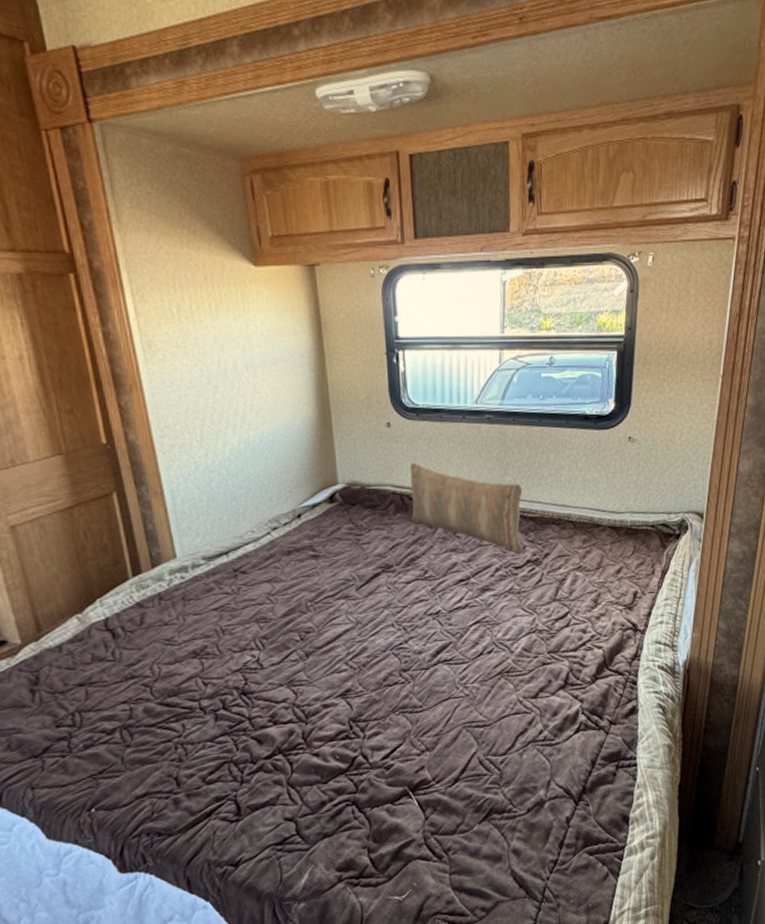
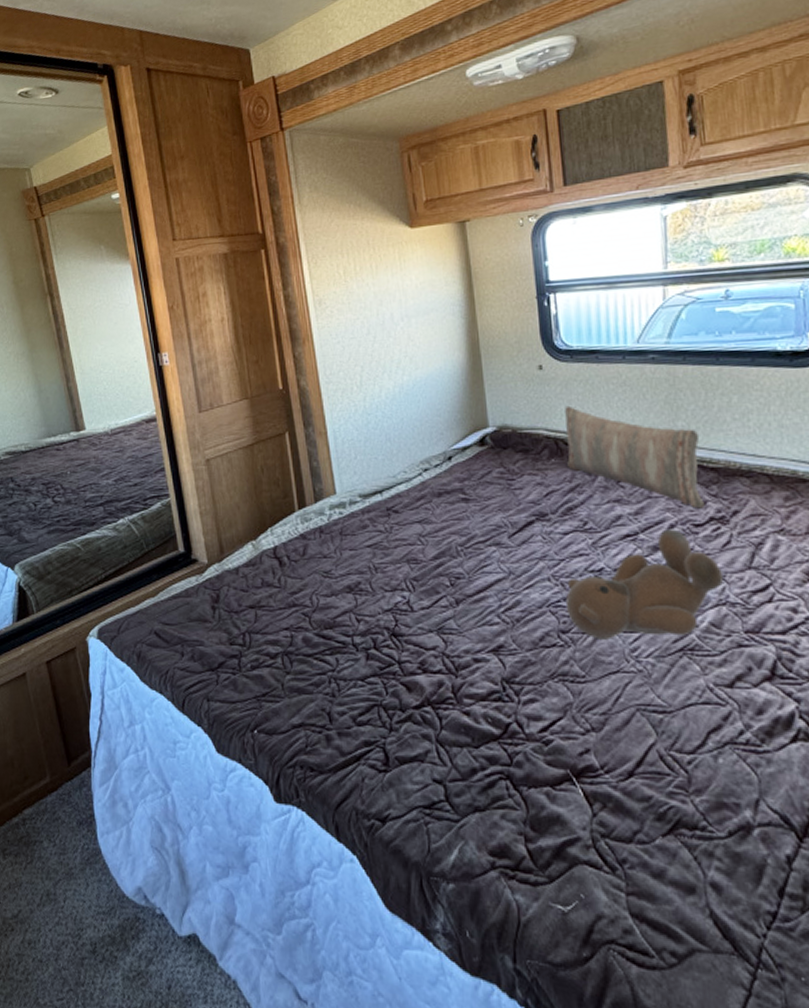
teddy bear: none [406,572,534,673] -> present [565,529,723,640]

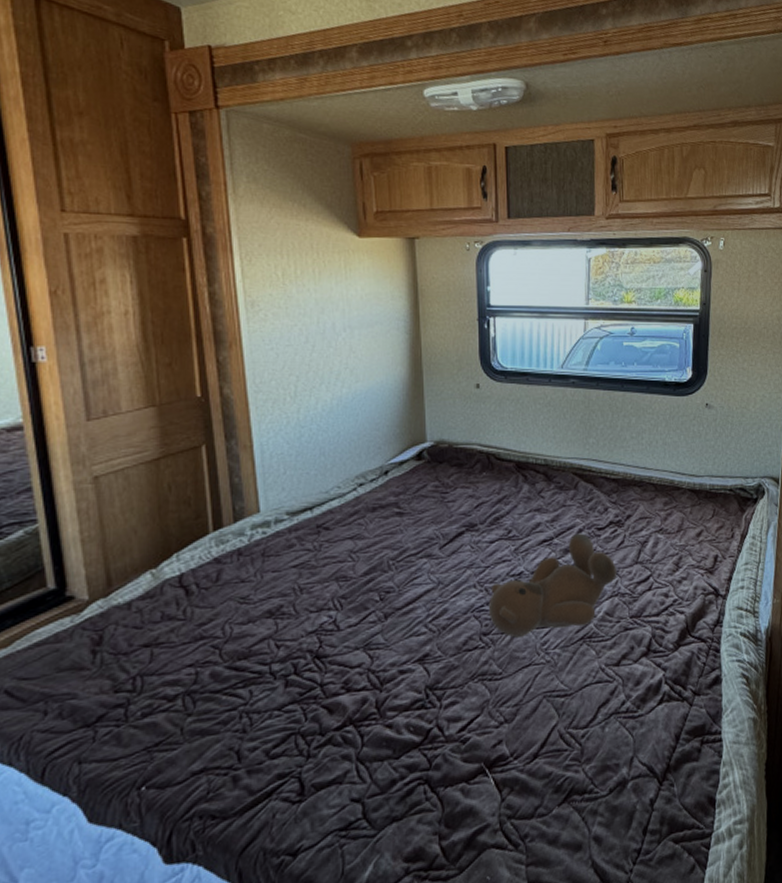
pillow: present [565,405,705,509] -> none [497,422,606,515]

